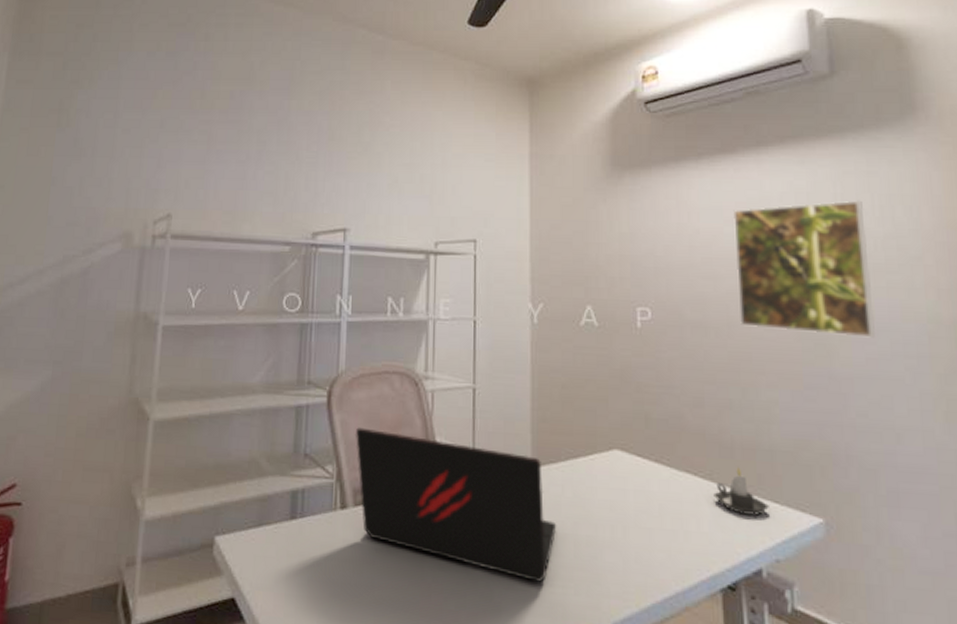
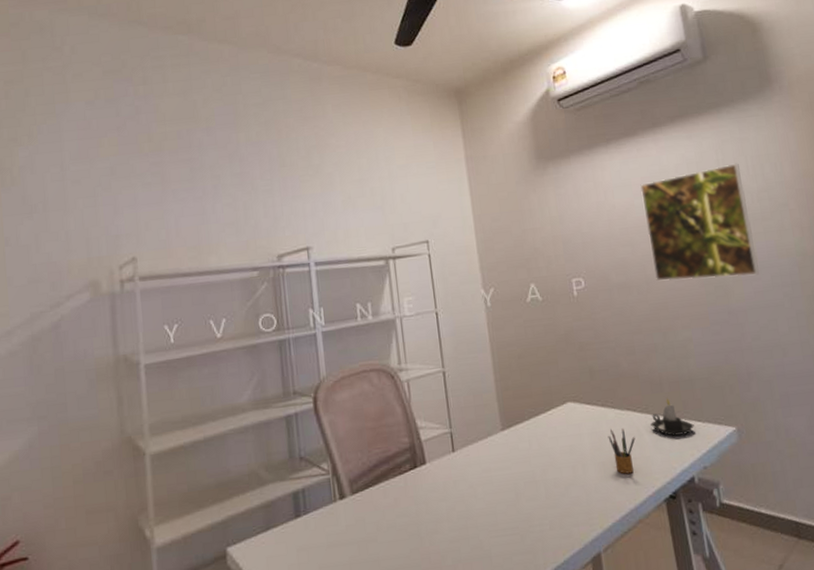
laptop: present [355,427,557,582] -> none [343,421,529,526]
pencil box: none [658,490,692,549] -> present [608,428,636,474]

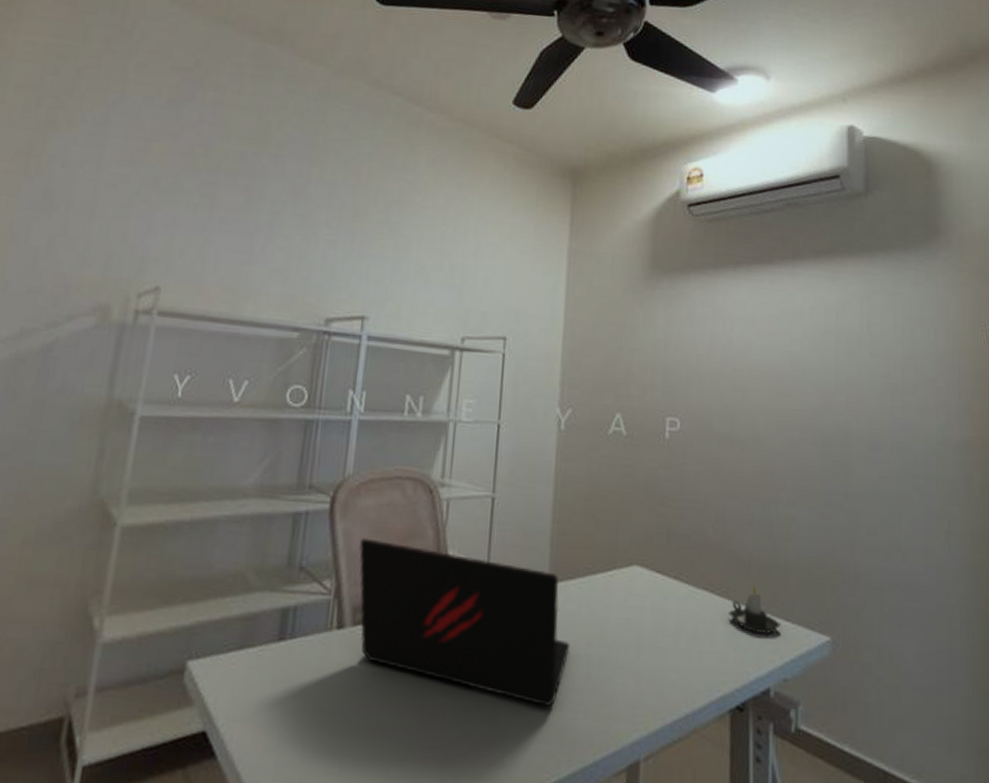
laptop: none [343,421,529,526] -> present [358,538,571,706]
pencil box: present [608,428,636,474] -> none [674,608,707,669]
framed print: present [639,163,760,282] -> none [765,319,890,457]

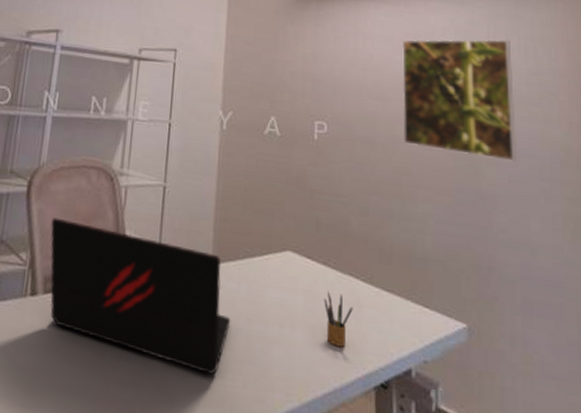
pencil box: none [674,608,707,669] -> present [323,291,353,347]
candle: present [729,585,781,634] -> none [373,273,420,319]
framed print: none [765,319,890,457] -> present [401,39,518,162]

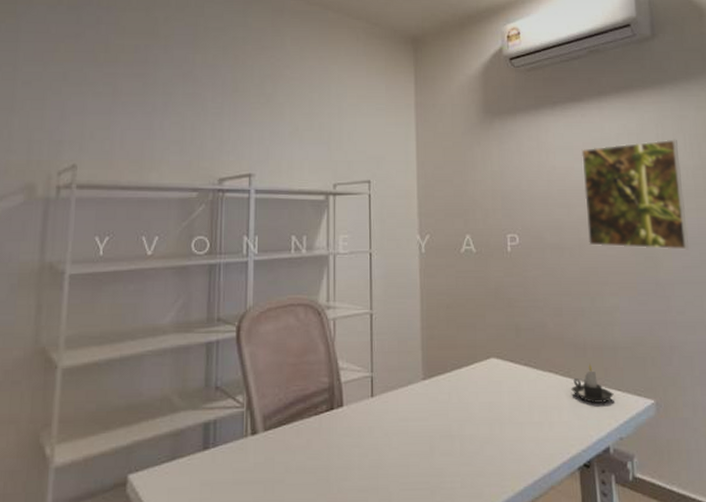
laptop: present [50,217,231,374] -> none [263,357,445,480]
pencil box: present [323,291,353,347] -> none [528,389,555,437]
candle: none [373,273,420,319] -> present [571,364,614,403]

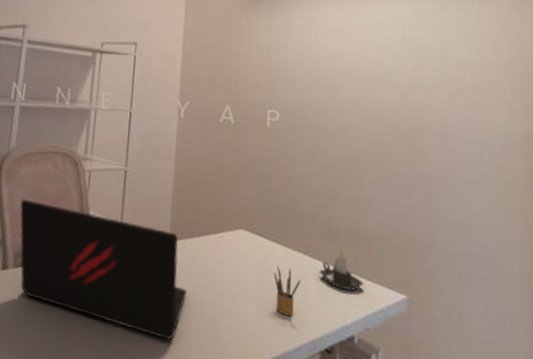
laptop: none [263,357,445,480] -> present [19,199,188,340]
pencil box: none [528,389,555,437] -> present [273,265,301,316]
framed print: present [580,139,690,250] -> none [351,32,460,147]

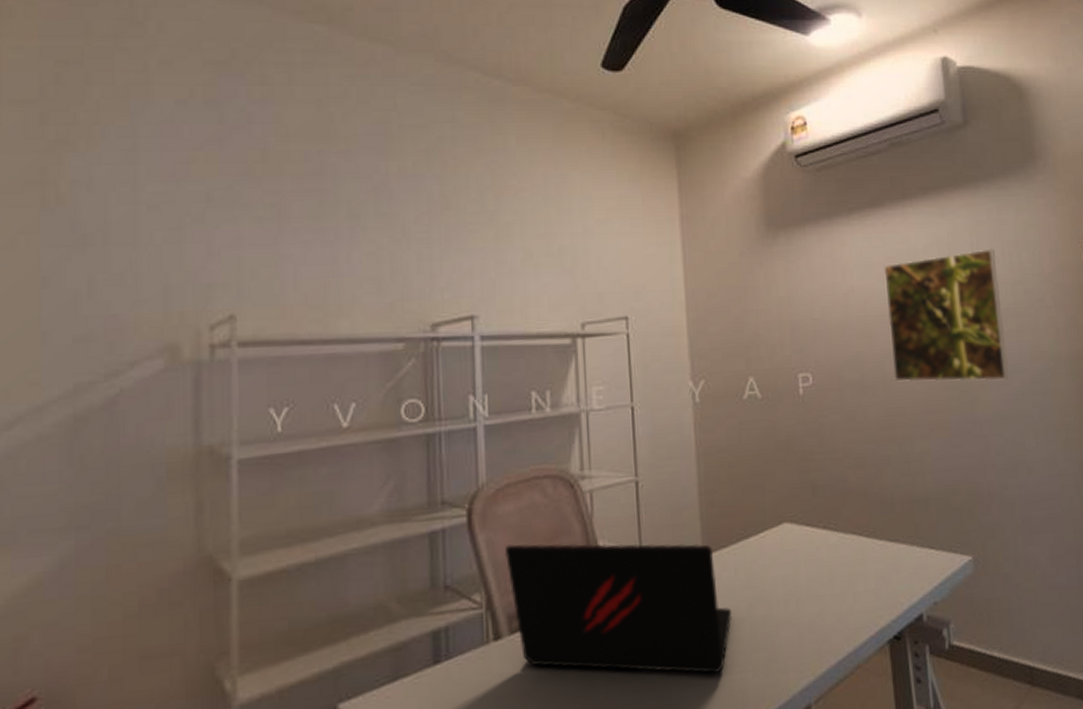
pencil box: present [273,265,301,316] -> none [828,555,859,611]
candle: present [319,249,364,291] -> none [878,521,926,566]
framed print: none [351,32,460,147] -> present [883,248,1010,382]

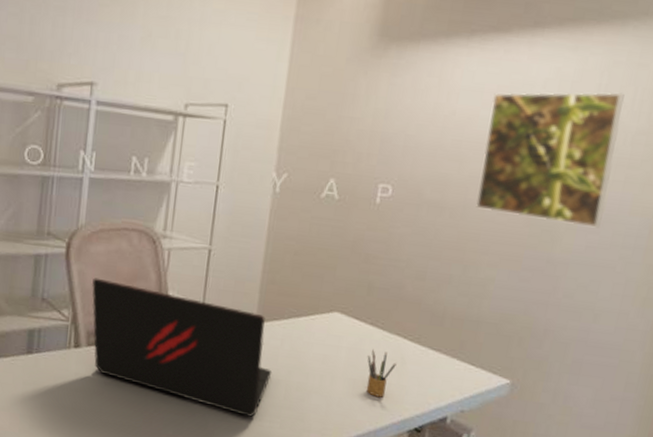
pencil box: none [828,555,859,611] -> present [366,348,397,398]

